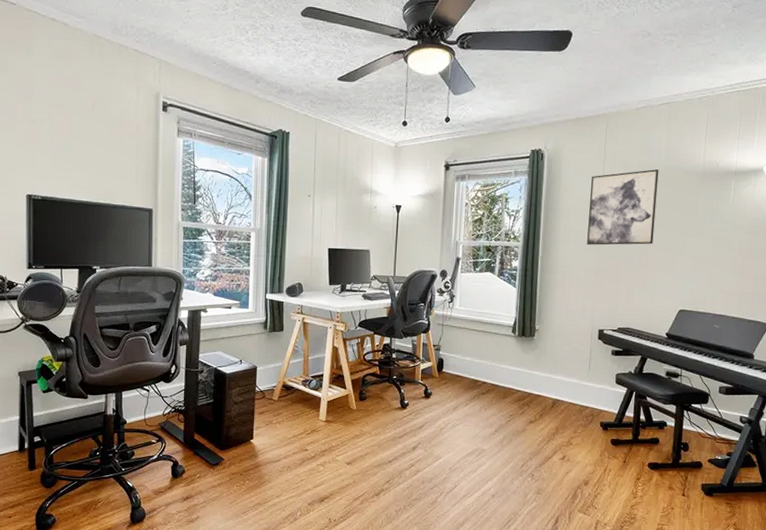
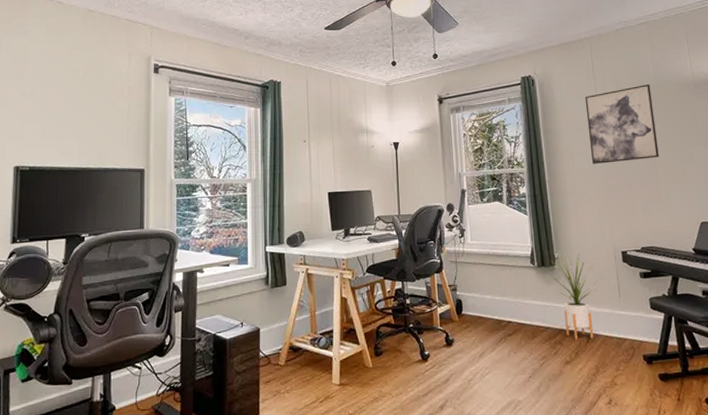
house plant: none [528,326,571,404] -> present [550,253,597,340]

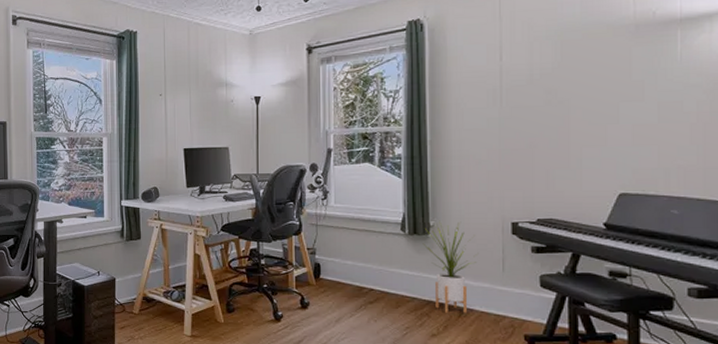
wall art: present [584,84,659,164] -> none [485,27,575,123]

